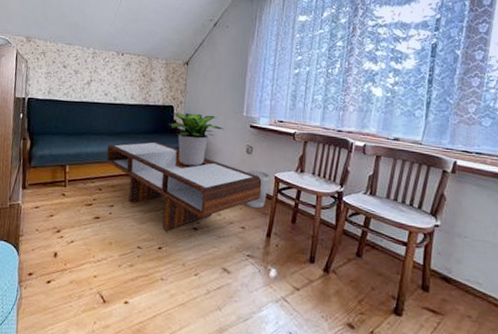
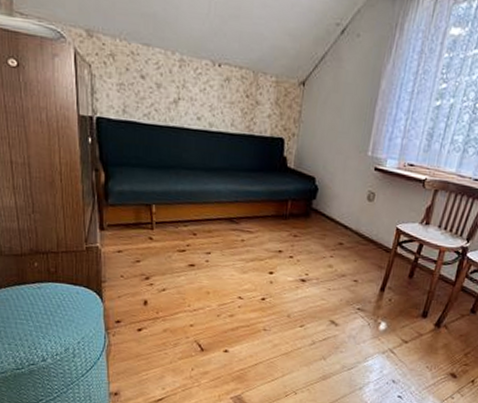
coffee table: present [107,141,262,230] -> none [201,181,382,281]
potted plant: present [168,113,224,166] -> none [276,147,344,213]
wastebasket: present [245,170,270,209] -> none [360,219,391,262]

